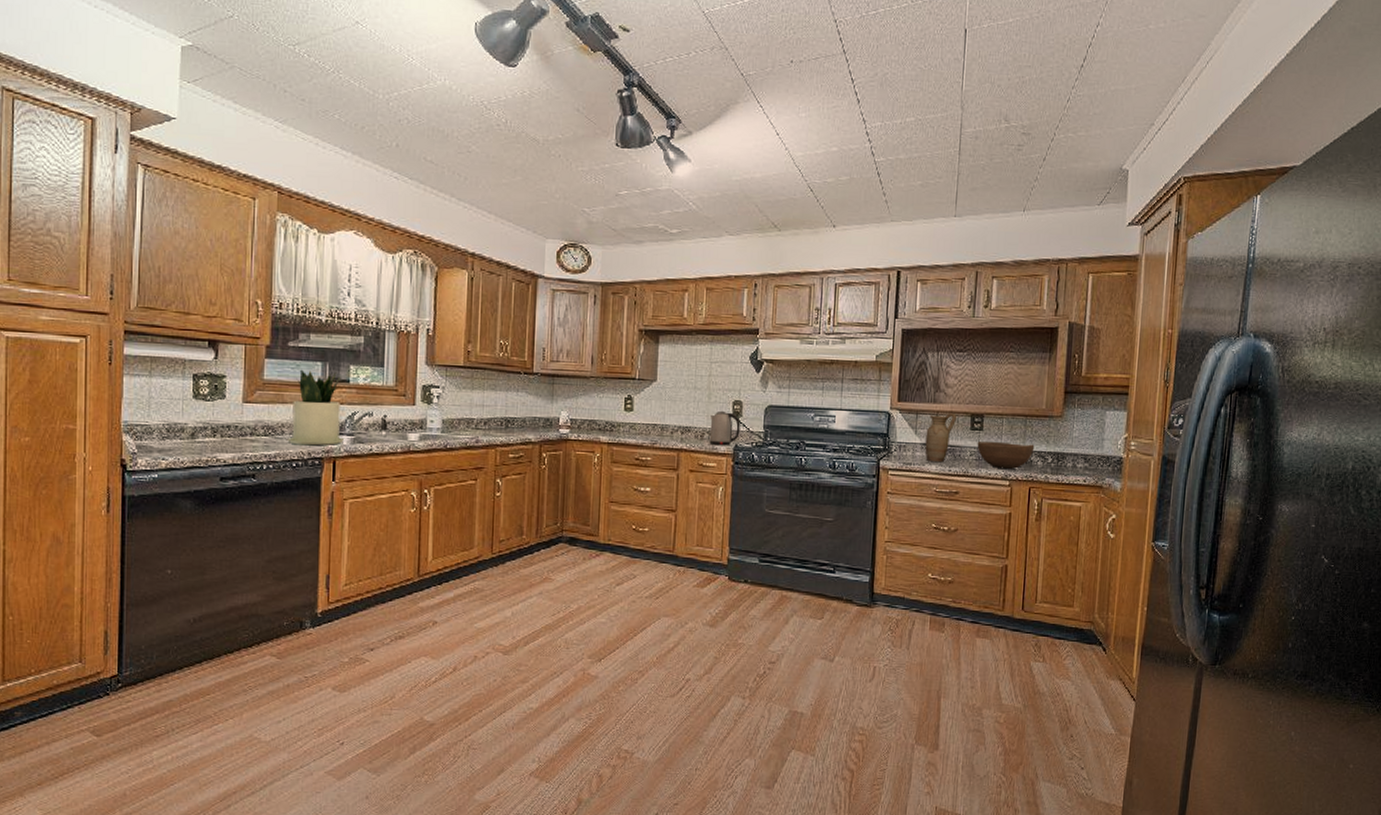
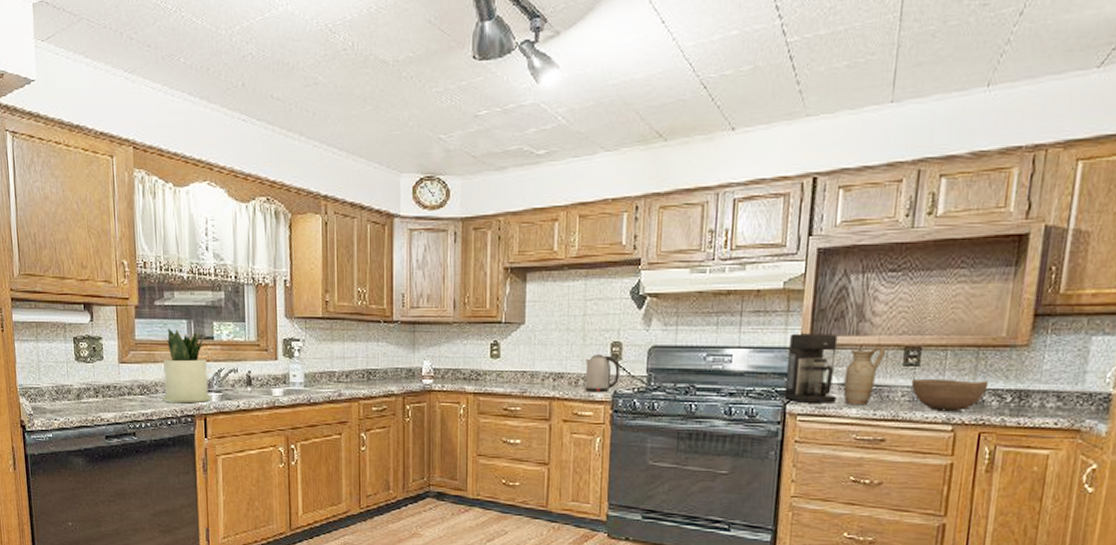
coffee maker: none [878,399,920,460] -> present [784,333,838,404]

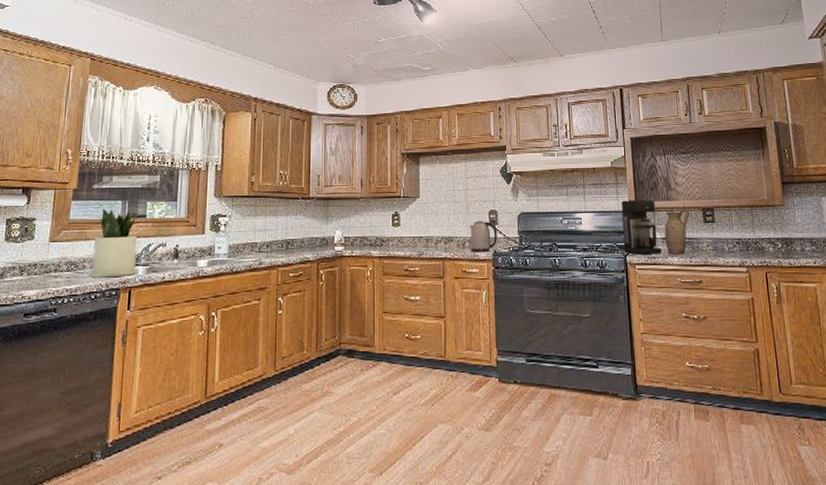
bowl: present [911,378,989,412] -> none [711,231,764,257]

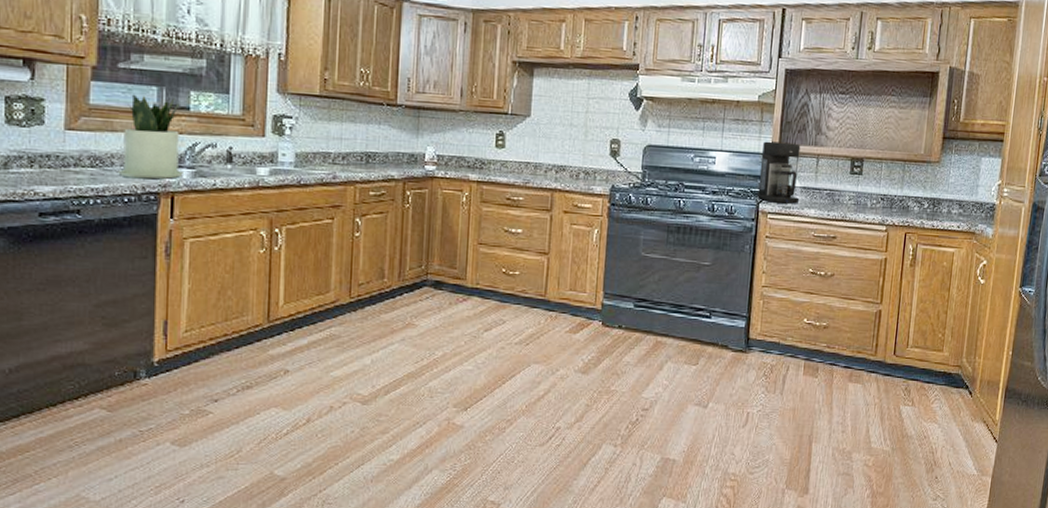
kettle: present [470,220,497,252] -> none [585,149,618,186]
ceramic jug: present [664,207,691,255] -> none [804,155,838,207]

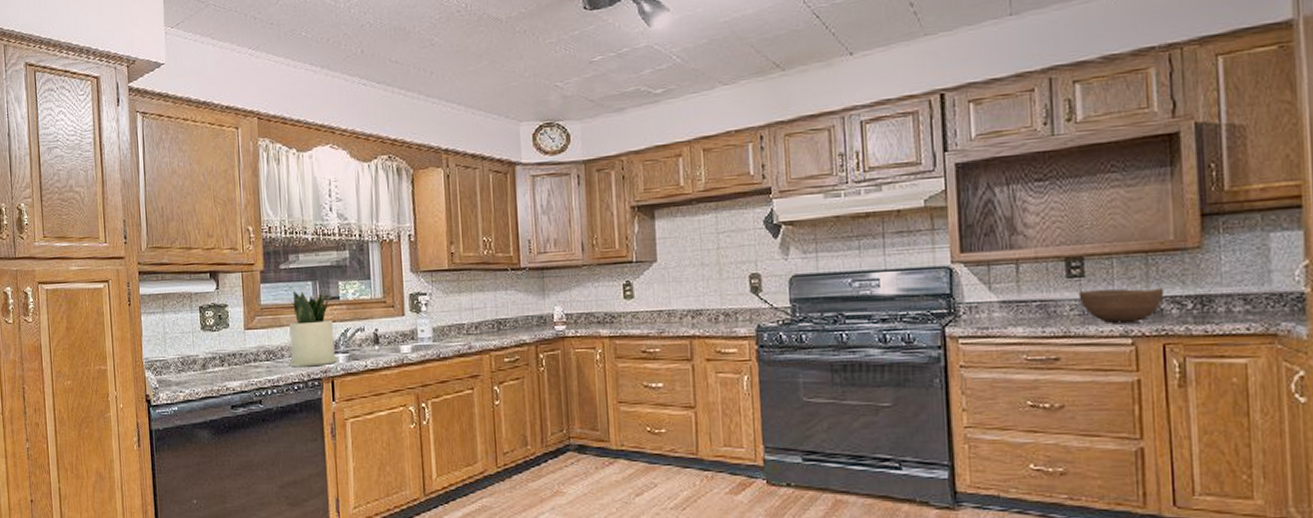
coffee maker: present [757,141,801,204] -> none [938,249,998,325]
bowl: none [856,185,912,215] -> present [1078,287,1165,324]

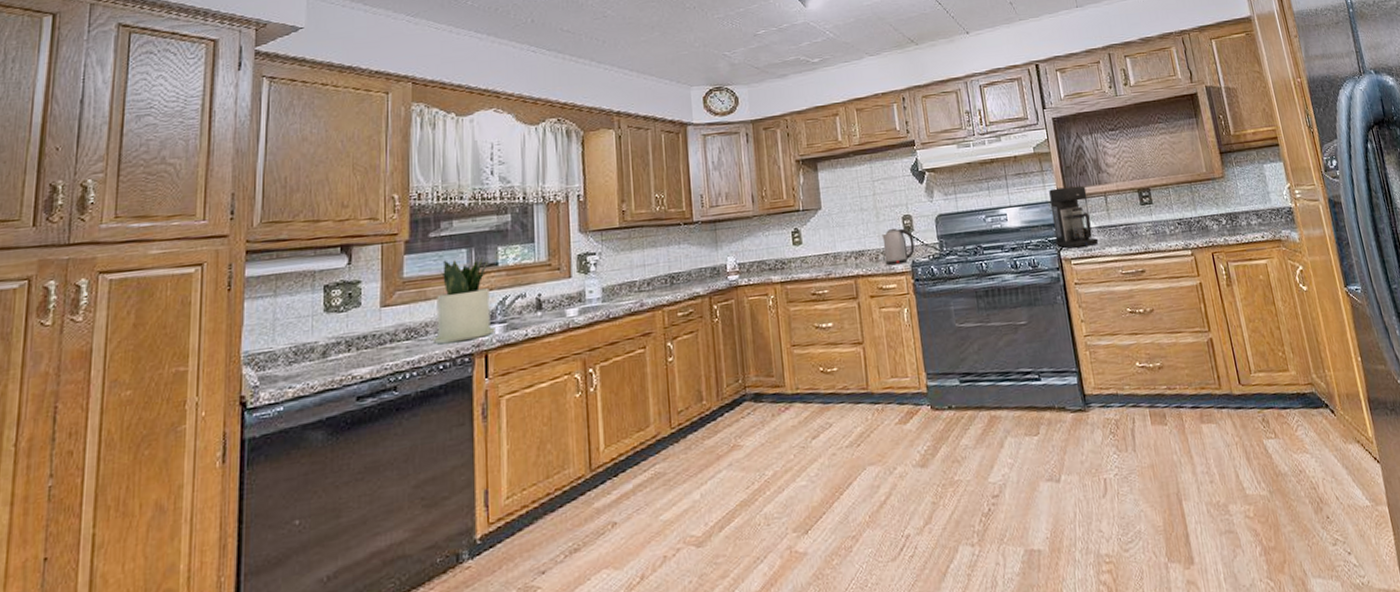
kettle: none [724,287,762,327] -> present [882,228,915,265]
coffee maker: none [938,249,998,325] -> present [1049,185,1098,248]
bowl: present [1078,287,1165,324] -> none [1150,209,1207,239]

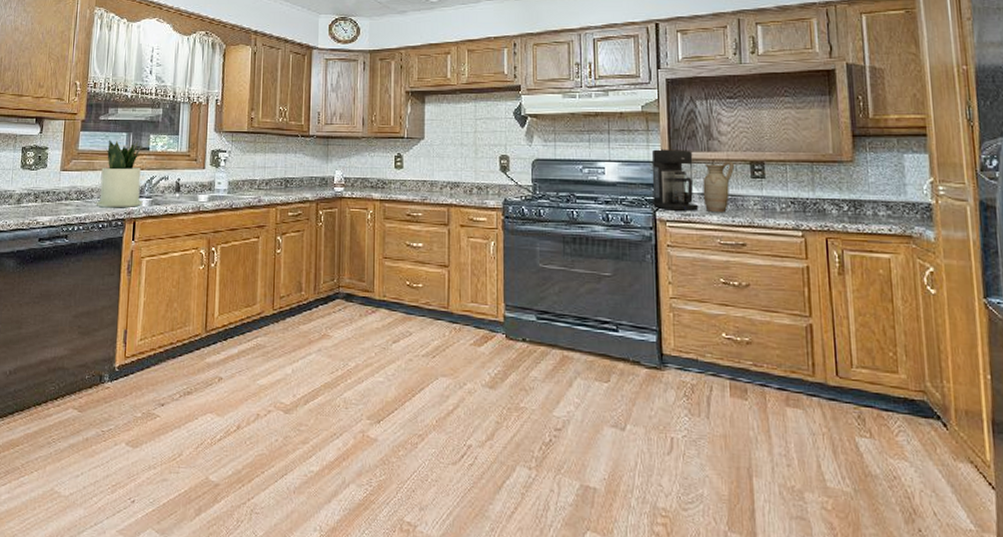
kettle: present [882,228,915,265] -> none [478,165,508,199]
ceramic jug: none [1098,190,1125,245] -> present [702,160,735,213]

